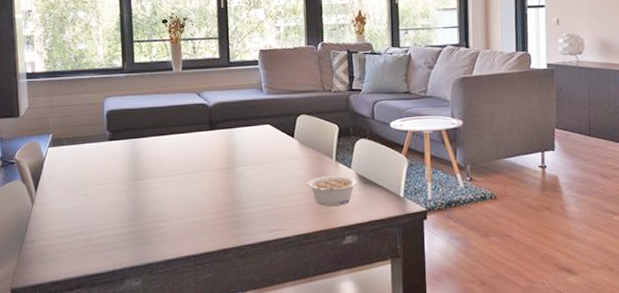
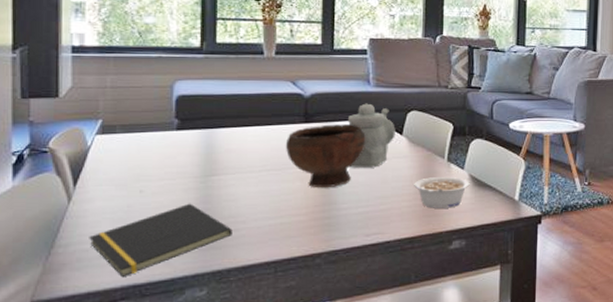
notepad: none [49,204,158,269] -> present [89,203,232,278]
bowl: none [195,130,264,189] -> present [285,124,367,188]
teapot: none [245,109,288,170] -> present [347,103,396,168]

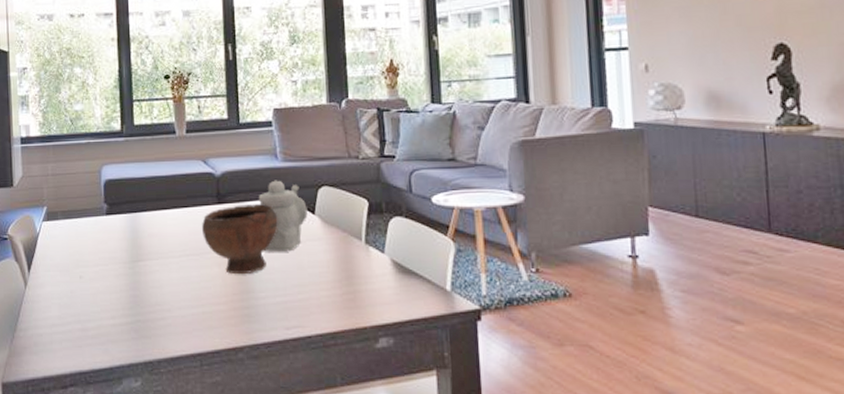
notepad: present [89,203,232,278] -> none [42,289,160,364]
legume: present [414,176,470,208] -> none [331,261,393,299]

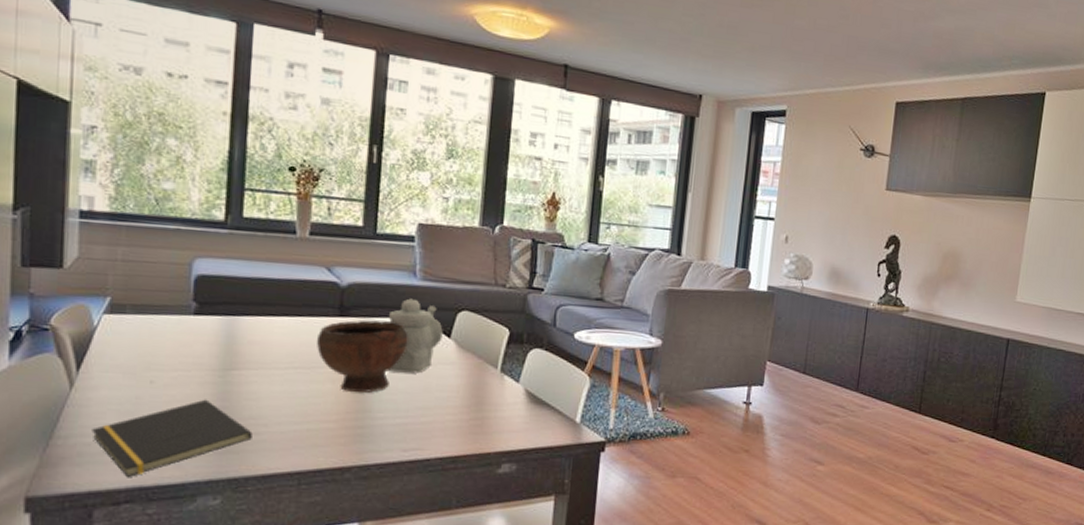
notepad: none [42,289,160,364] -> present [92,399,253,478]

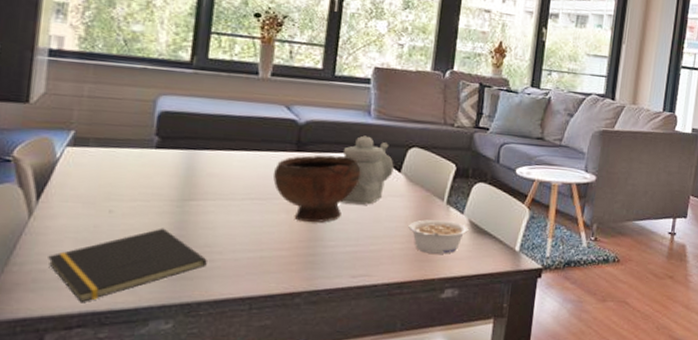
legume: none [461,389,525,426] -> present [408,219,469,254]

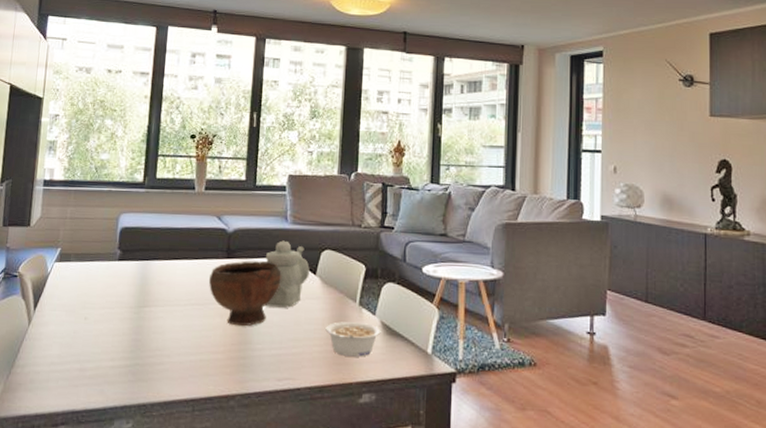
notepad: present [48,228,207,303] -> none [41,333,158,403]

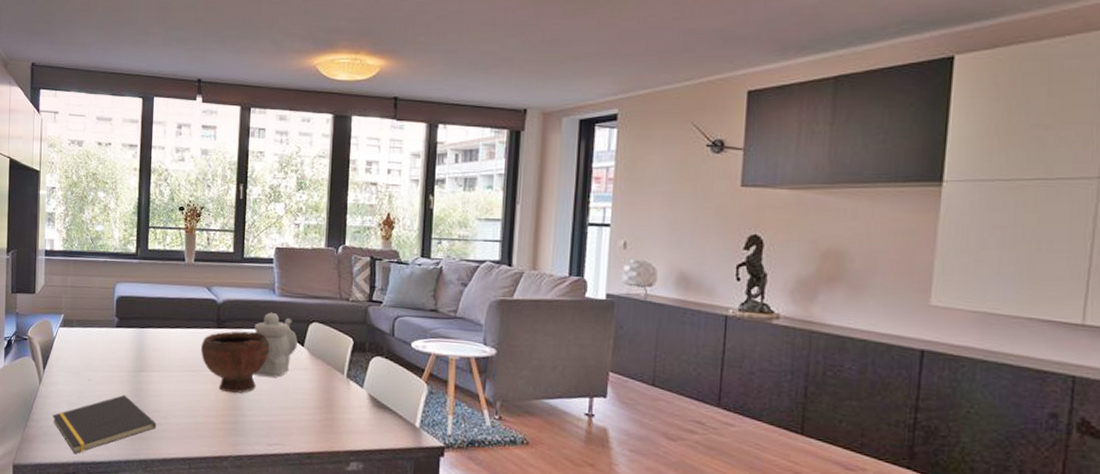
notepad: none [41,333,158,403] -> present [52,394,156,455]
legume: present [325,321,381,357] -> none [314,392,369,427]

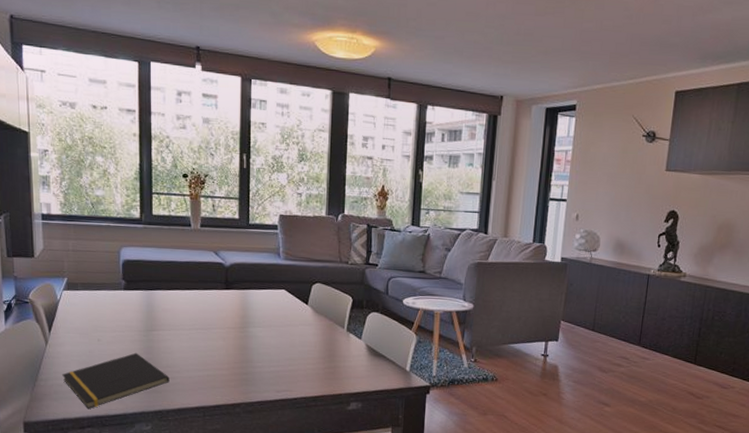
bowl: present [200,331,271,393] -> none [210,292,278,348]
teapot: present [254,312,298,378] -> none [261,274,302,333]

